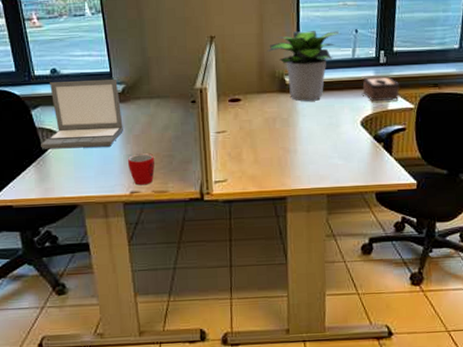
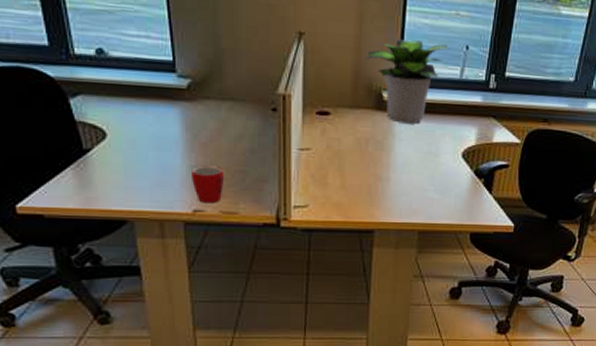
laptop: present [41,78,123,150] -> none [81,65,187,154]
tissue box: present [362,76,400,101] -> none [467,103,507,134]

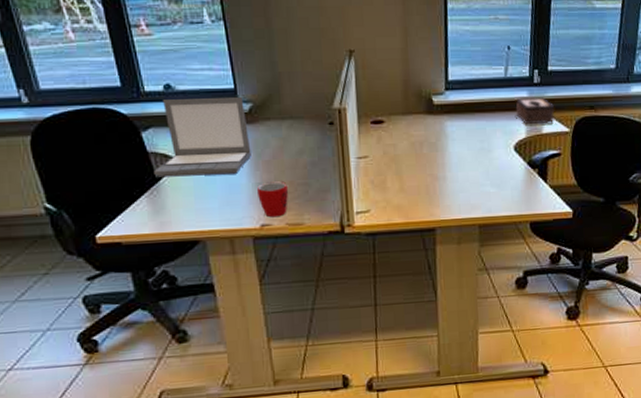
laptop: none [81,65,187,154] -> present [154,96,251,177]
potted plant: present [364,39,451,124] -> none [412,46,494,124]
tissue box: none [467,103,507,134] -> present [515,97,554,124]

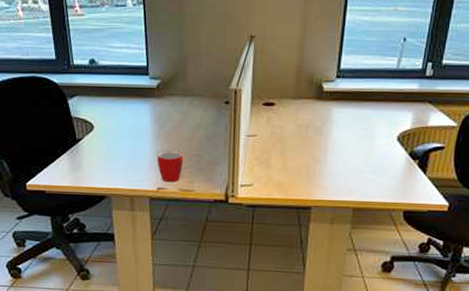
laptop: present [154,96,251,177] -> none [75,72,156,141]
tissue box: present [515,97,554,124] -> none [403,90,443,117]

